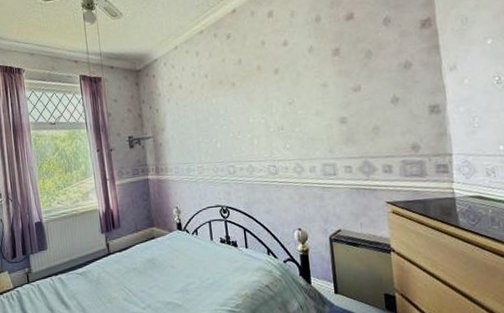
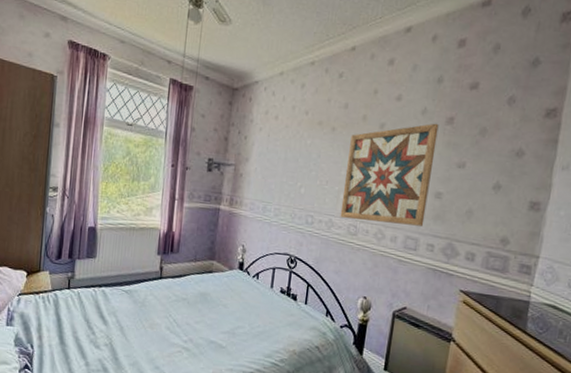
wall art: none [251,57,337,161] -> present [340,123,439,226]

